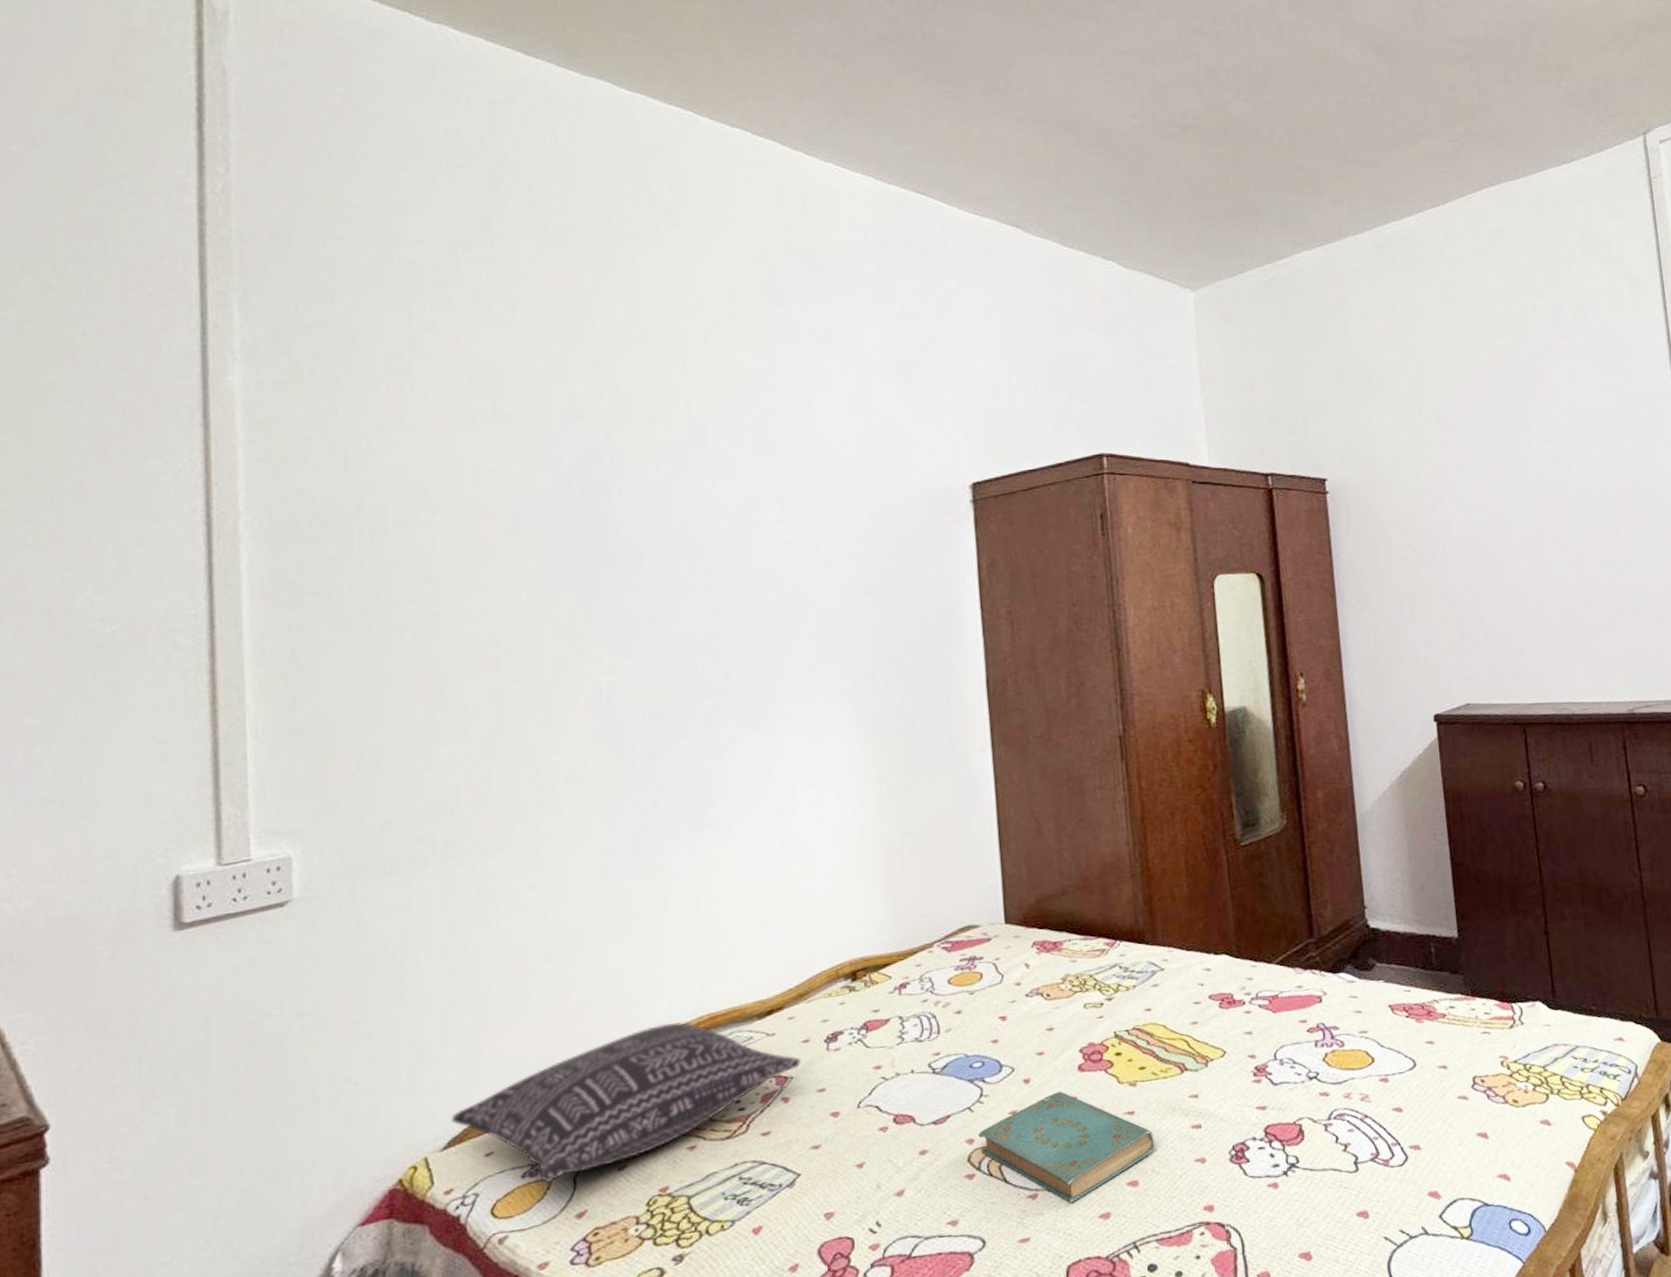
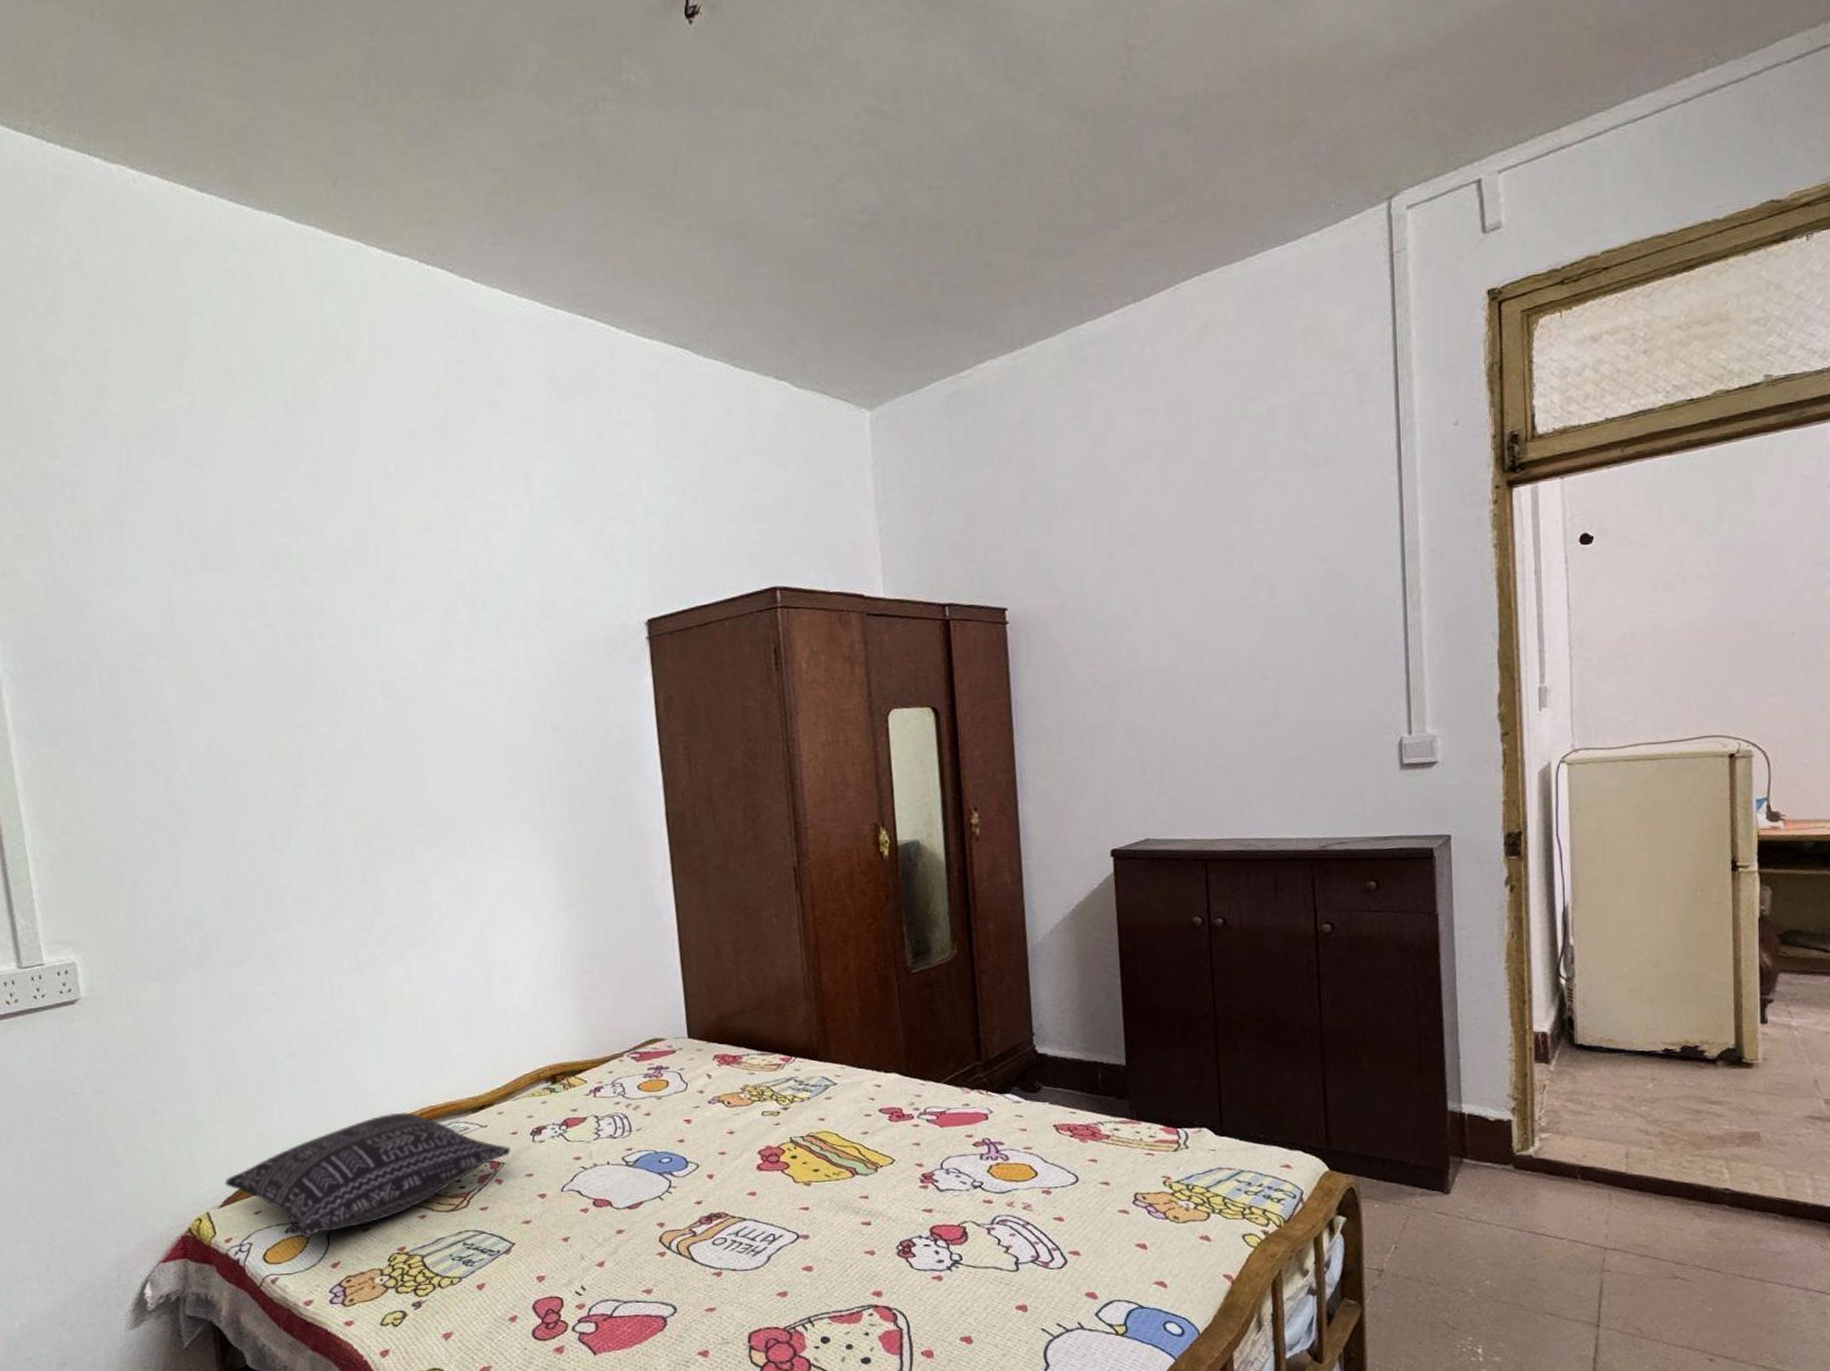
book: present [978,1091,1156,1204] -> none [668,1186,828,1282]

